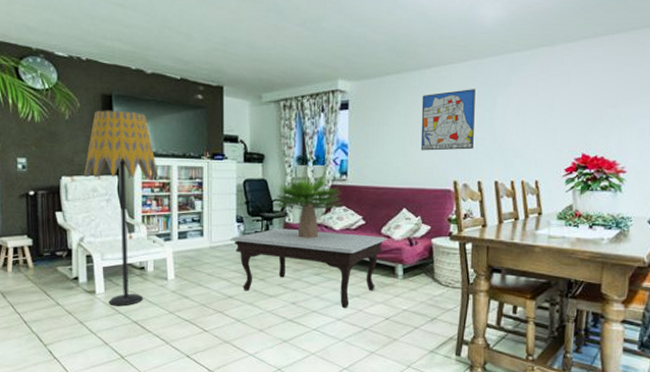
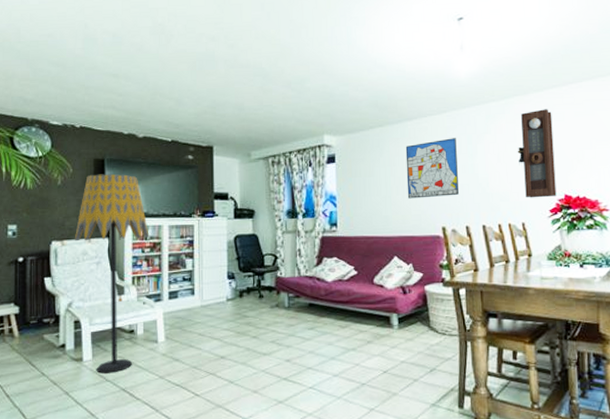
coffee table: present [229,228,387,308] -> none [221,282,380,363]
potted plant: present [273,174,344,238] -> none [265,226,335,292]
pendulum clock: none [538,62,579,156] -> present [517,109,557,198]

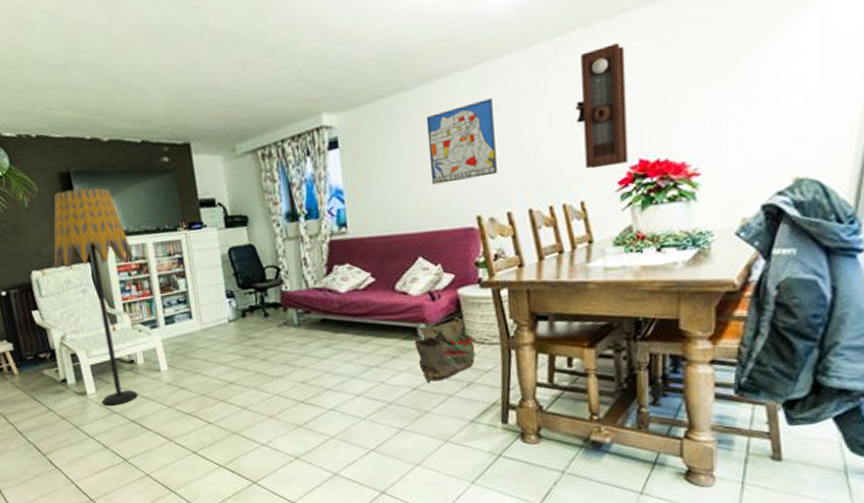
bag: none [388,309,438,366] -> present [415,316,476,382]

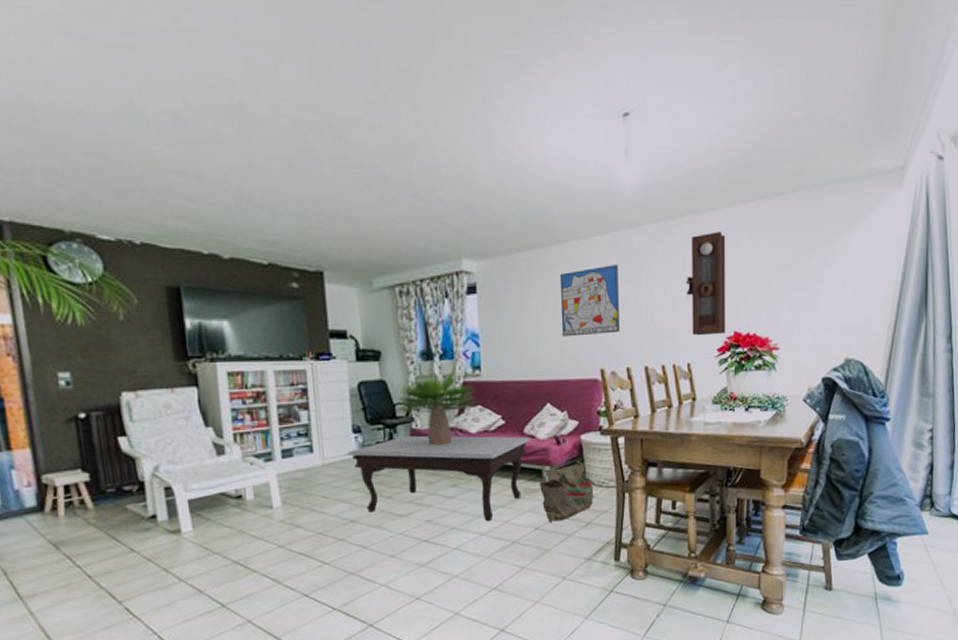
floor lamp: present [54,187,137,406] -> none [151,305,251,546]
coffee table: none [222,293,404,382] -> present [346,435,531,521]
potted plant: none [266,229,347,307] -> present [396,370,479,446]

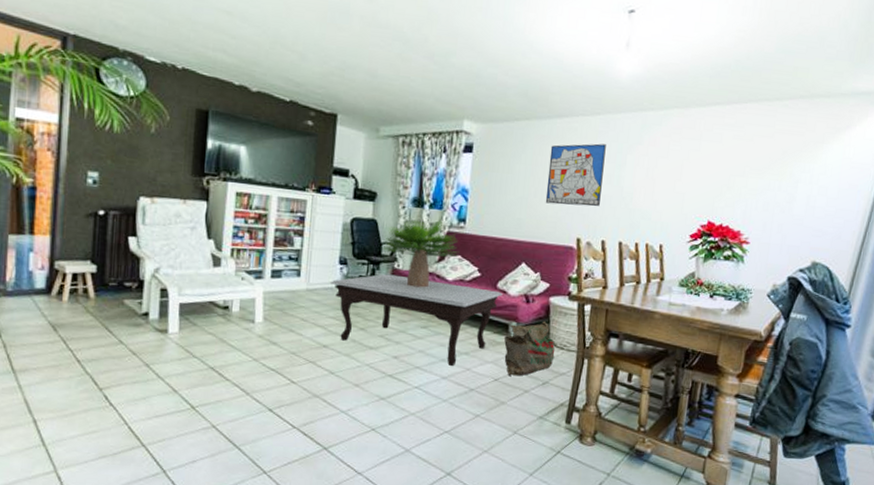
pendulum clock: present [685,232,726,336] -> none [667,126,711,222]

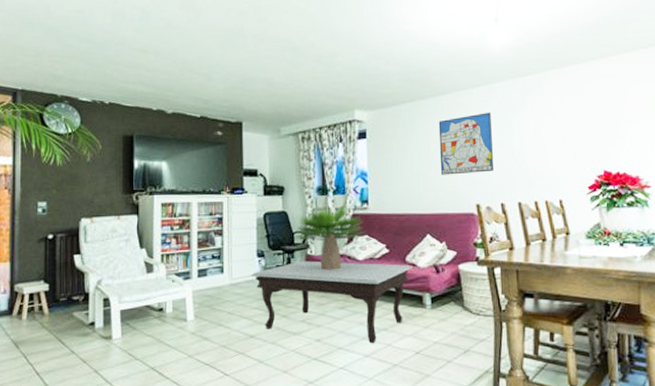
bag: present [504,321,555,376] -> none [420,289,472,347]

